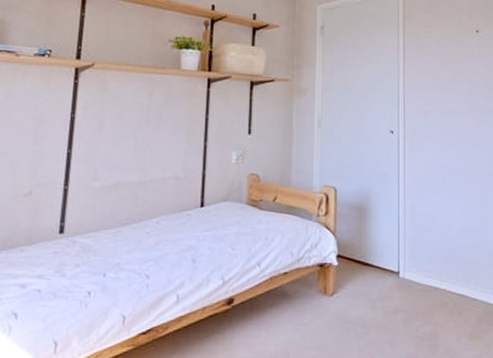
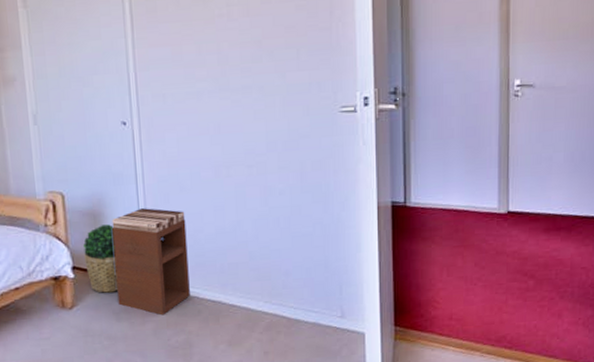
potted plant: none [349,218,376,282] -> present [83,224,119,293]
nightstand: none [375,205,438,306] -> present [112,208,190,316]

